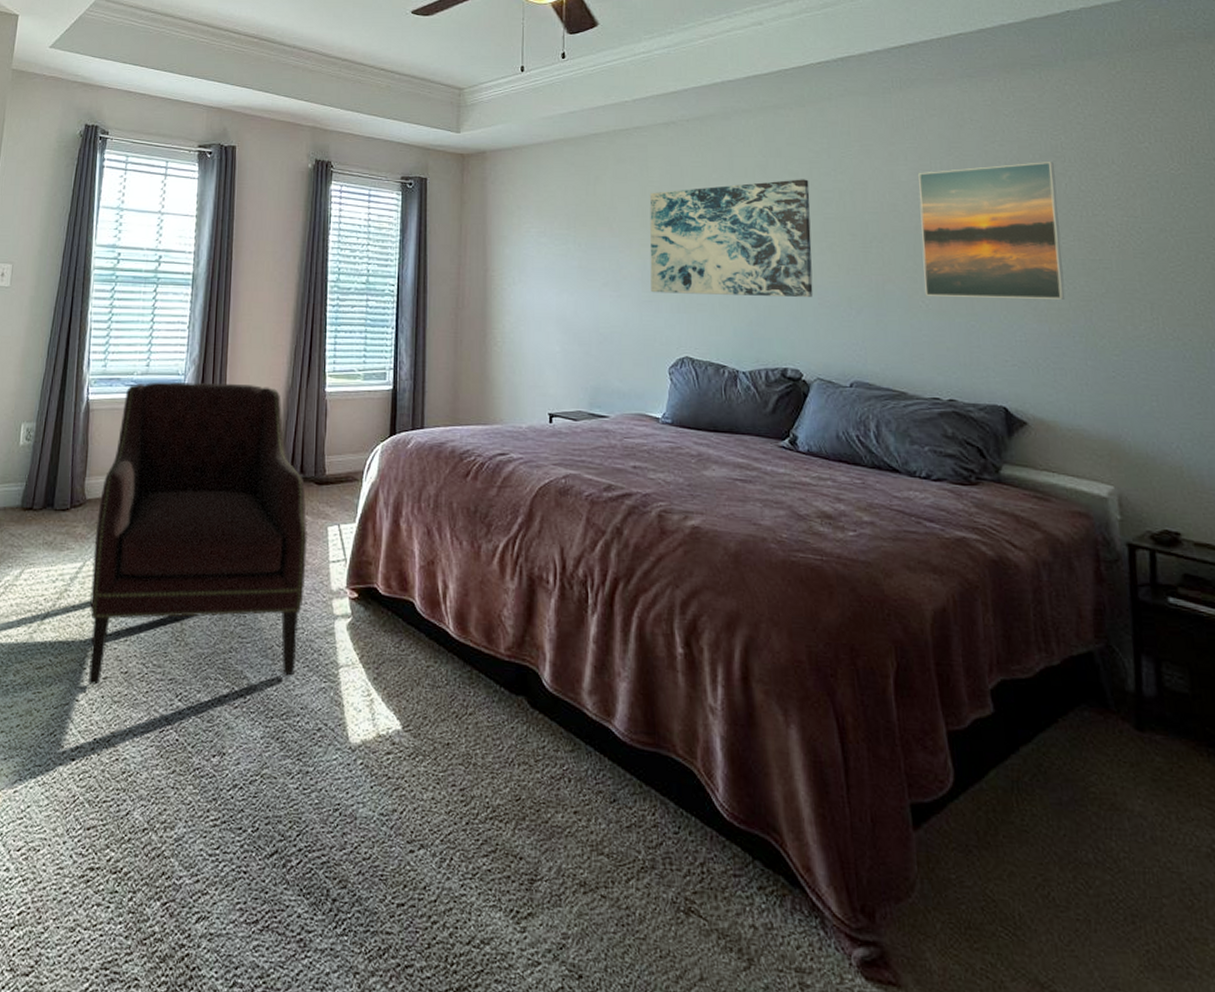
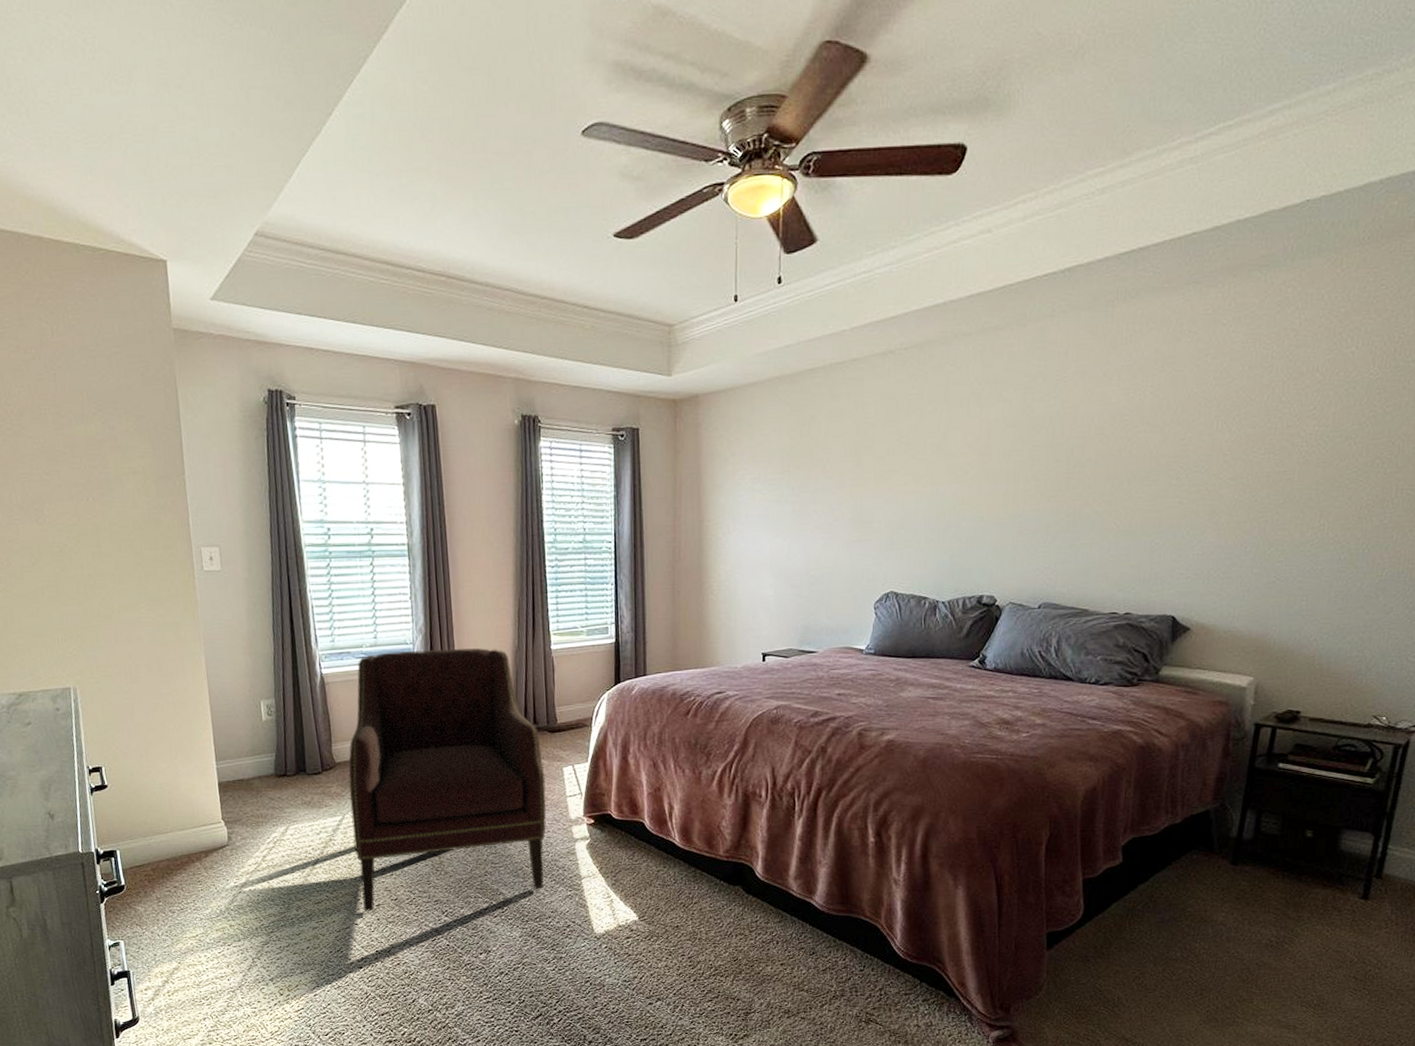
wall art: present [649,179,813,297] -> none [861,406,1022,532]
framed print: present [918,162,1065,299] -> none [1117,373,1260,518]

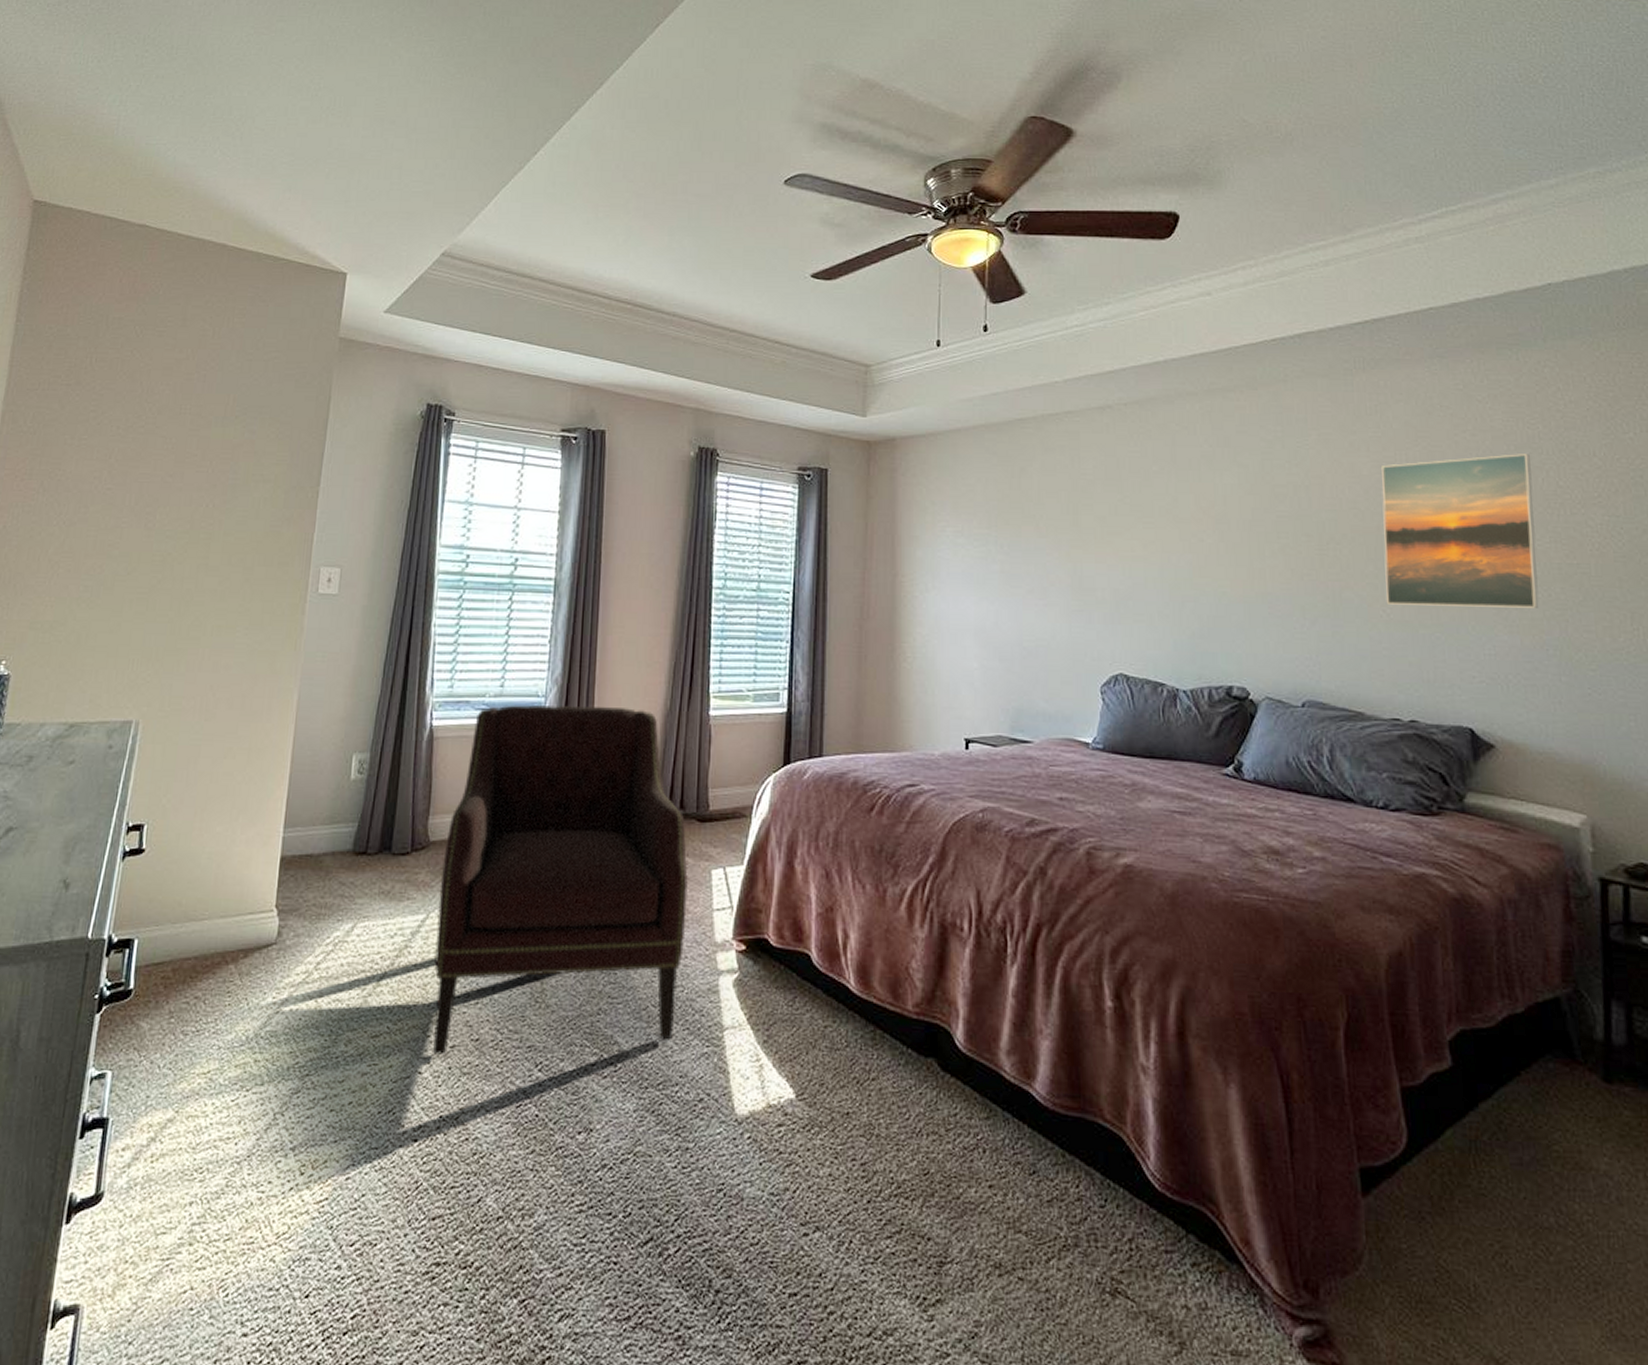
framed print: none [1117,373,1260,518] -> present [1381,454,1539,608]

